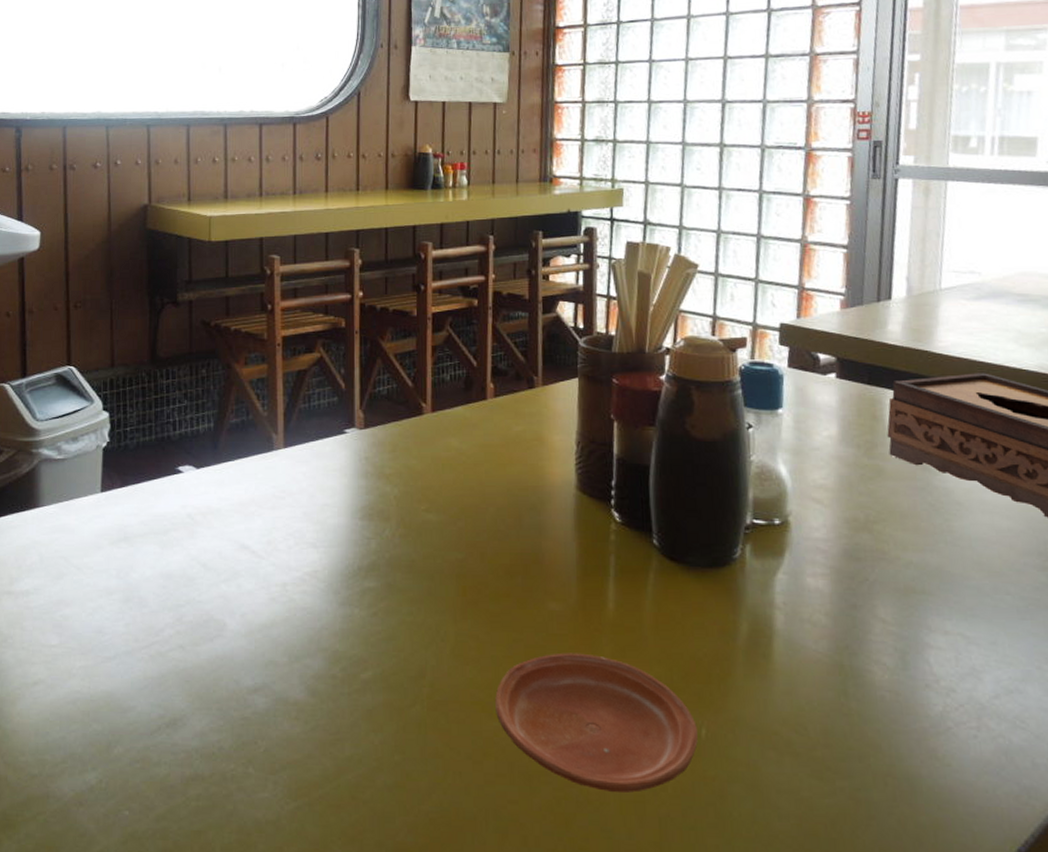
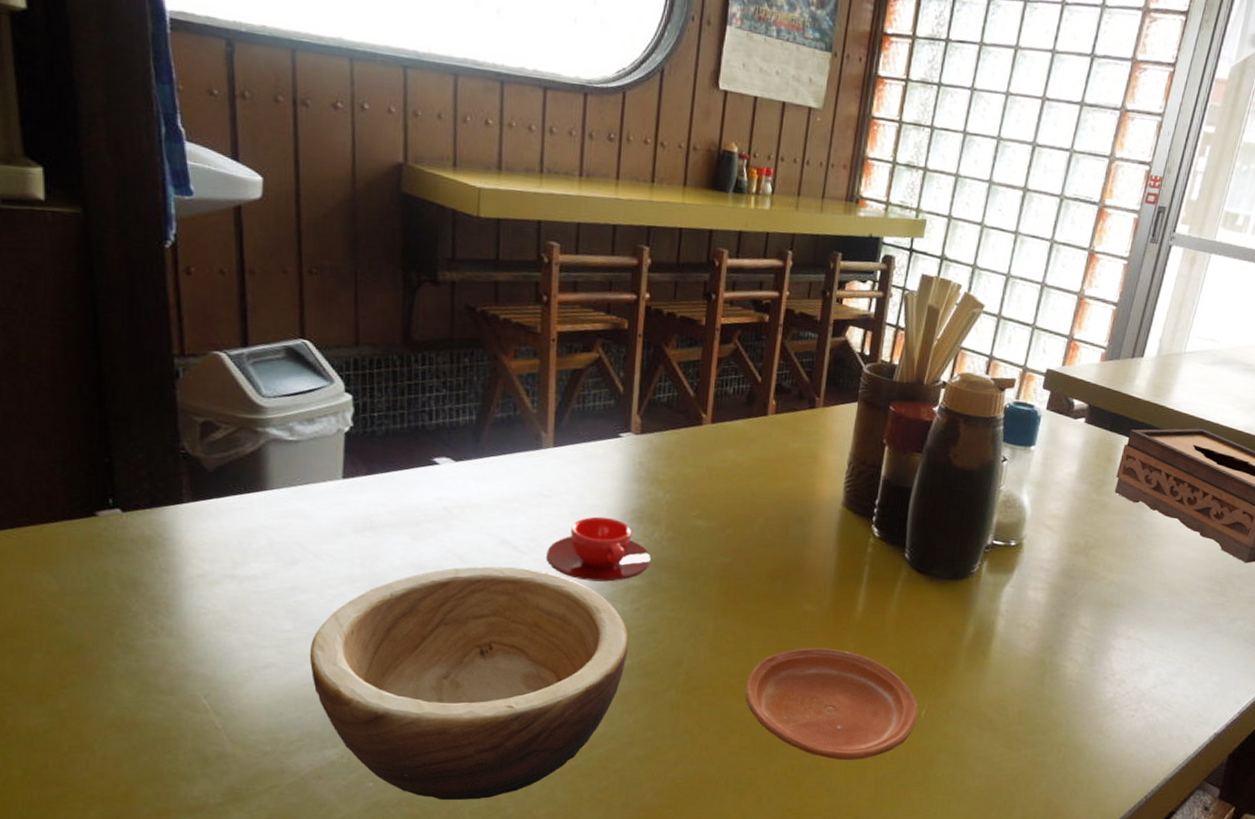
bowl: none [72,573,368,834] -> present [309,566,629,801]
teacup: none [283,516,384,585] -> present [546,516,651,582]

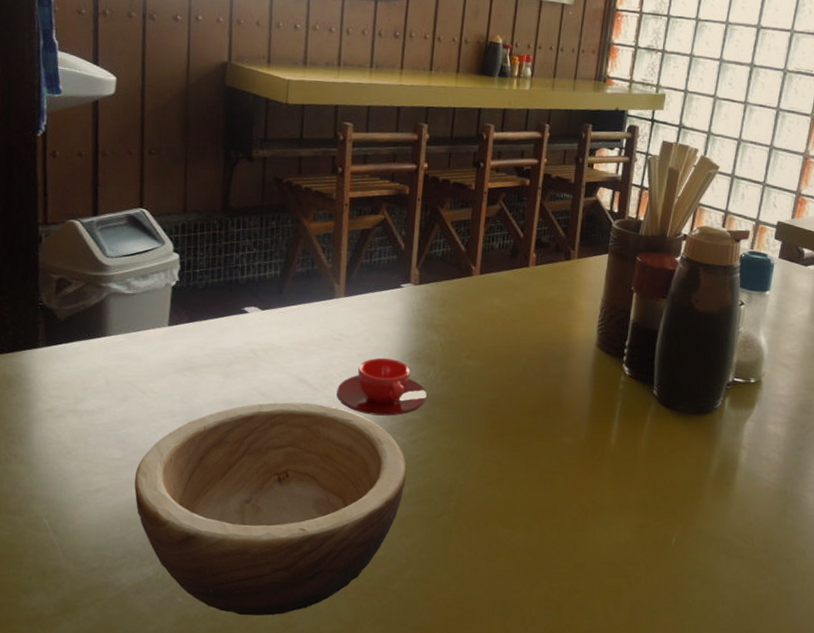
plate: present [745,647,919,760] -> none [510,477,669,585]

